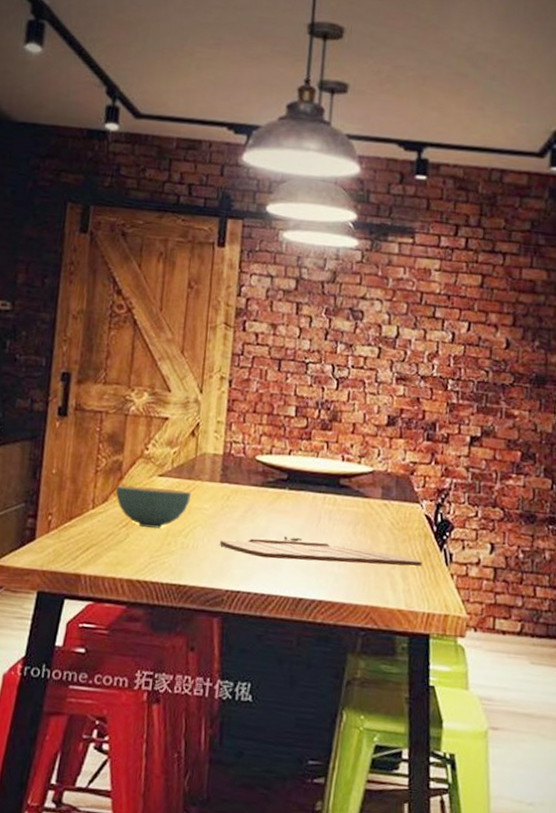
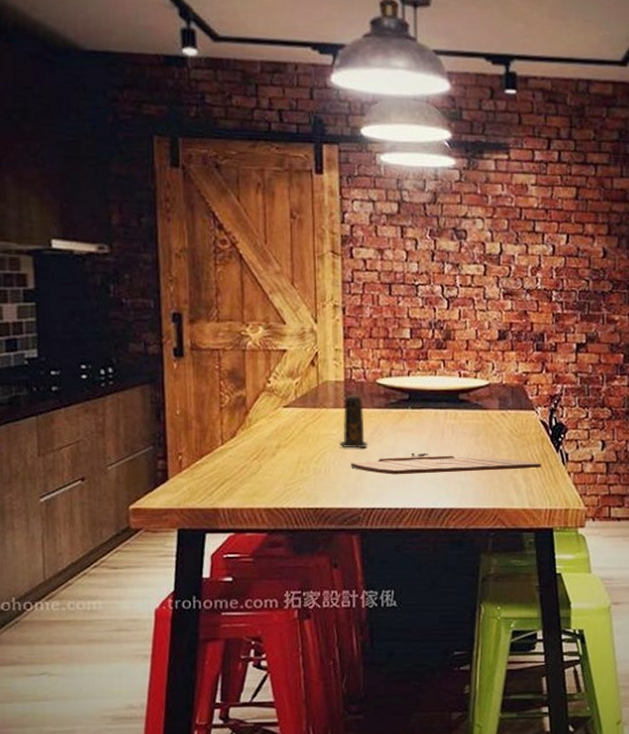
cereal bowl: present [116,485,192,529] -> none [243,418,318,458]
candle: none [210,470,240,526] -> present [339,395,368,448]

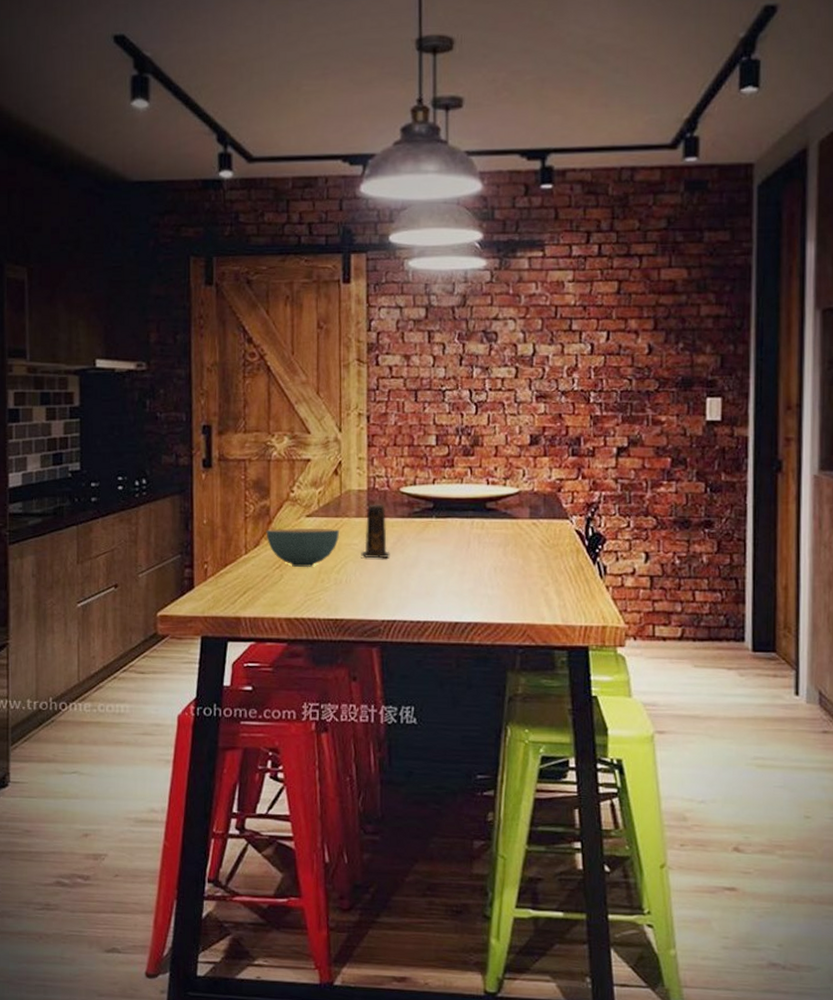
cereal bowl: none [243,418,318,458] -> present [266,527,340,568]
cutting board: present [351,452,541,475] -> none [372,563,576,587]

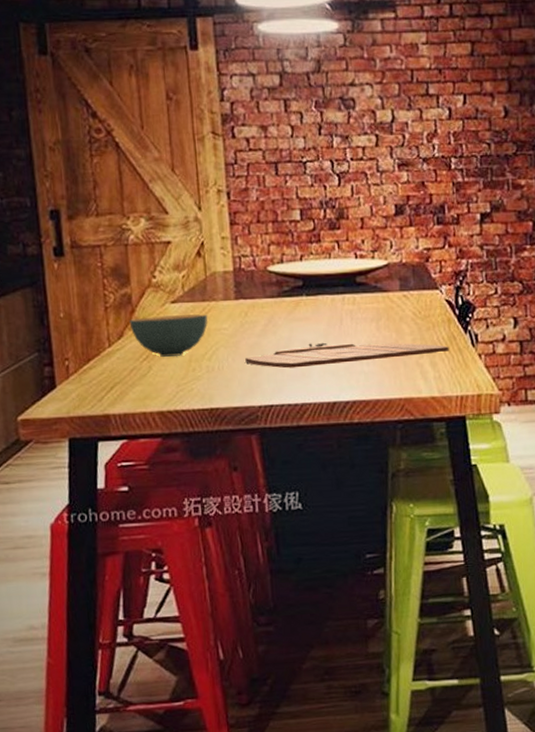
candle: present [361,504,390,558] -> none [232,285,262,342]
cutting board: none [372,563,576,587] -> present [245,342,449,369]

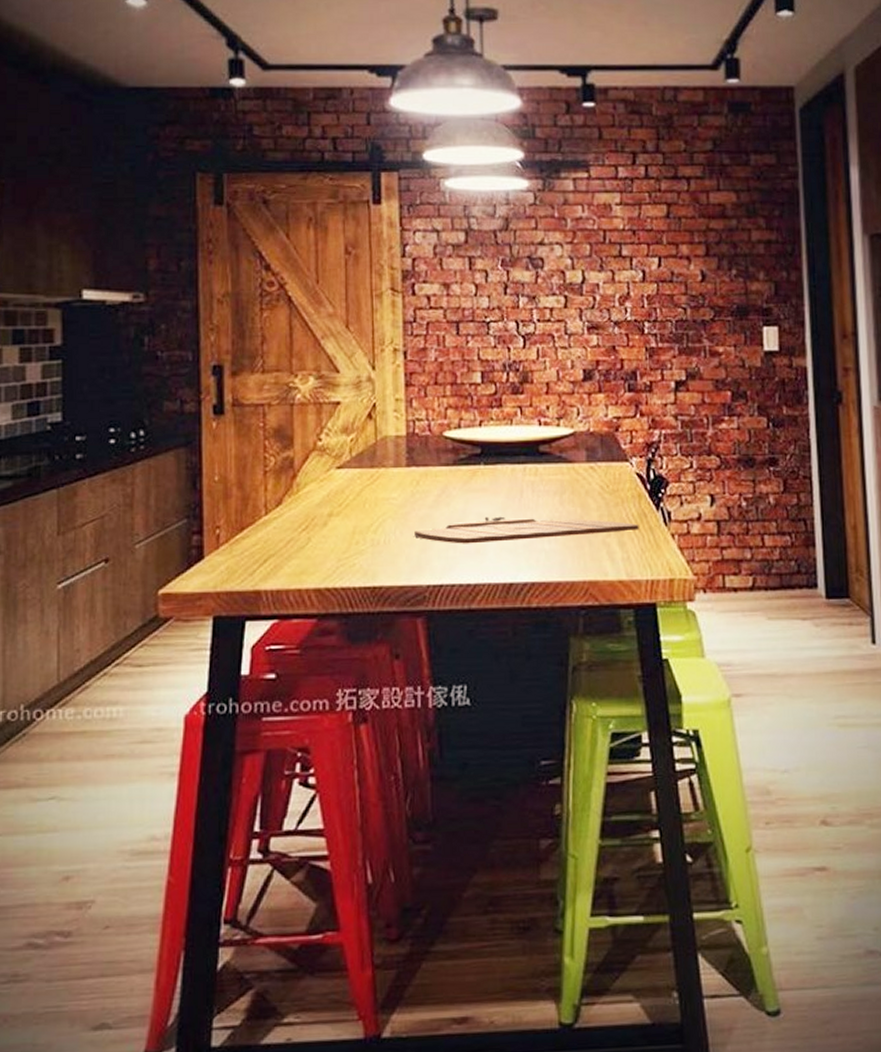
cereal bowl: present [129,314,208,357] -> none [290,481,376,528]

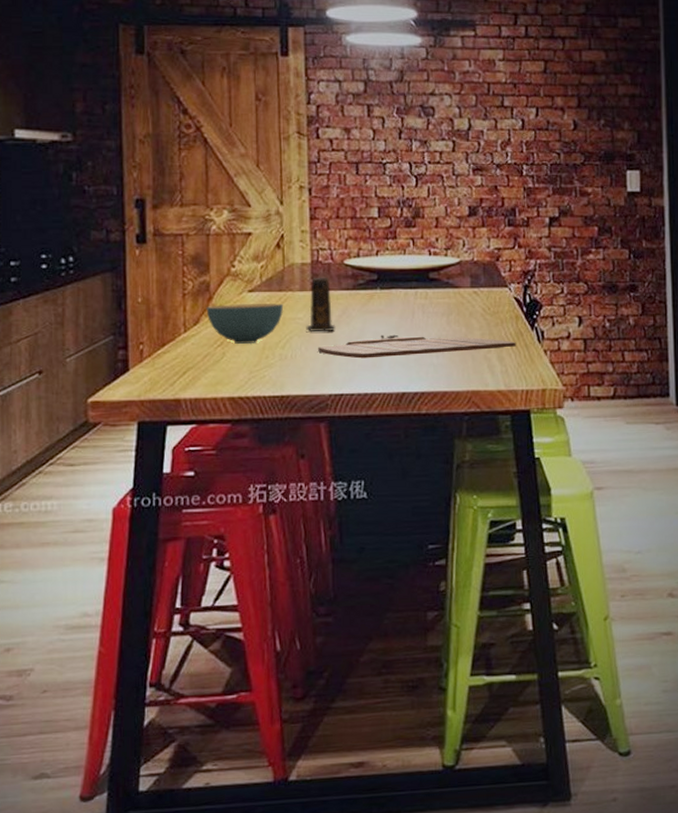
cereal bowl: none [290,481,376,528] -> present [206,303,284,345]
candle: none [401,451,434,513] -> present [306,277,336,331]

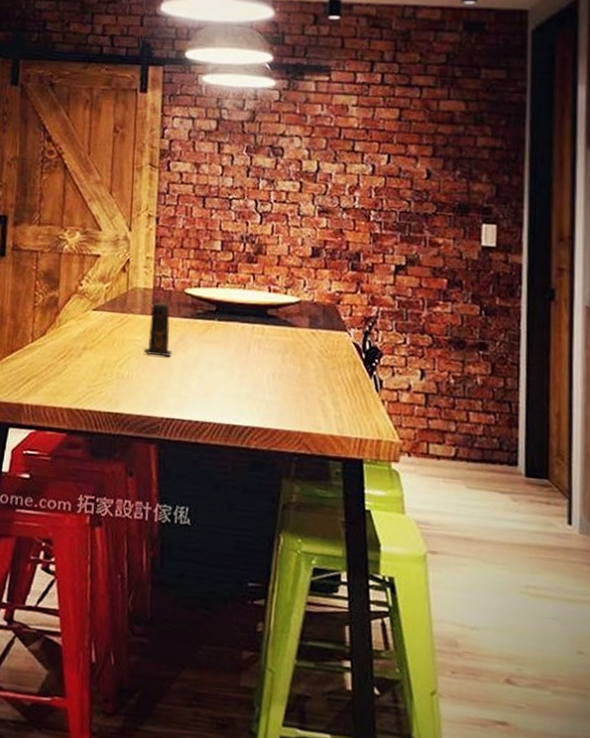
cereal bowl: present [206,303,284,345] -> none [53,320,125,360]
cutting board: present [318,334,516,359] -> none [154,365,353,393]

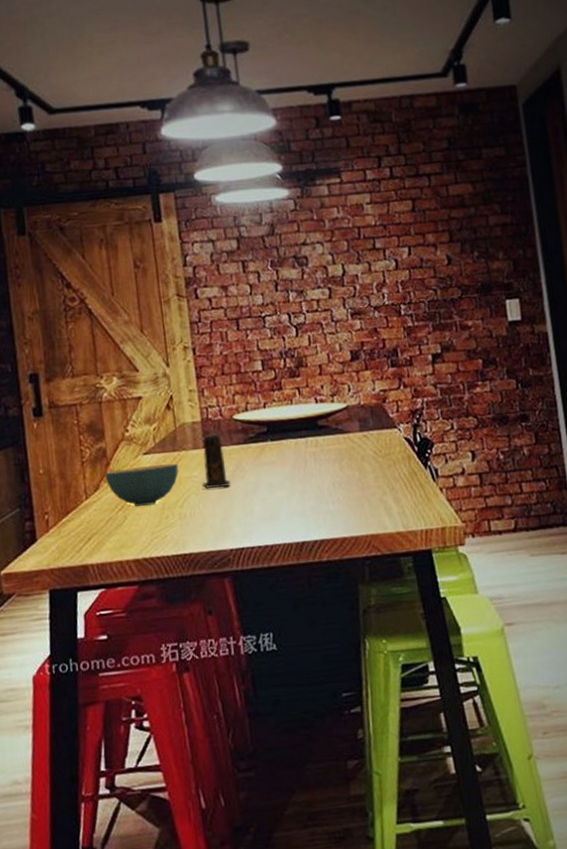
cereal bowl: none [53,320,125,360] -> present [104,463,179,507]

